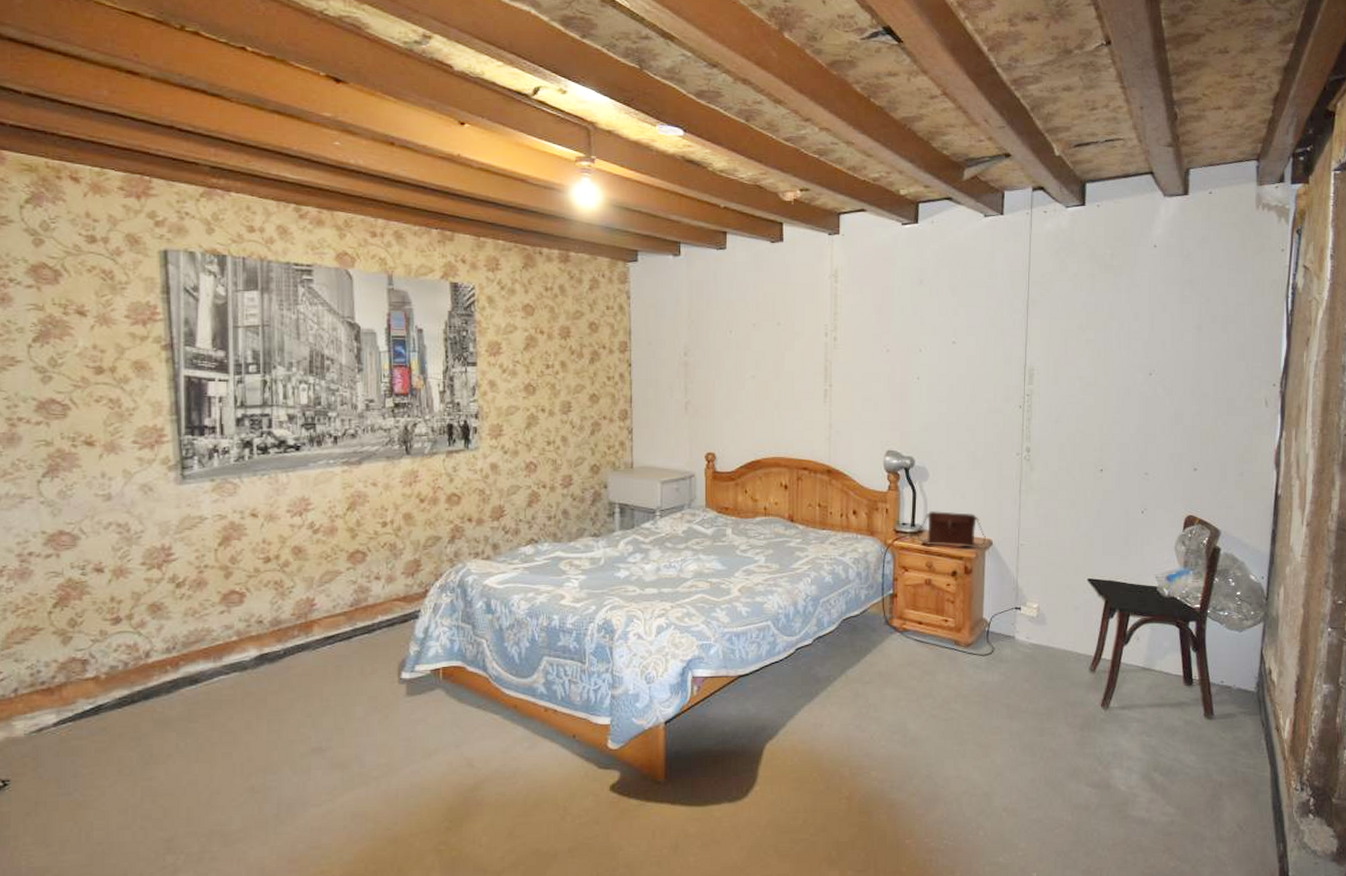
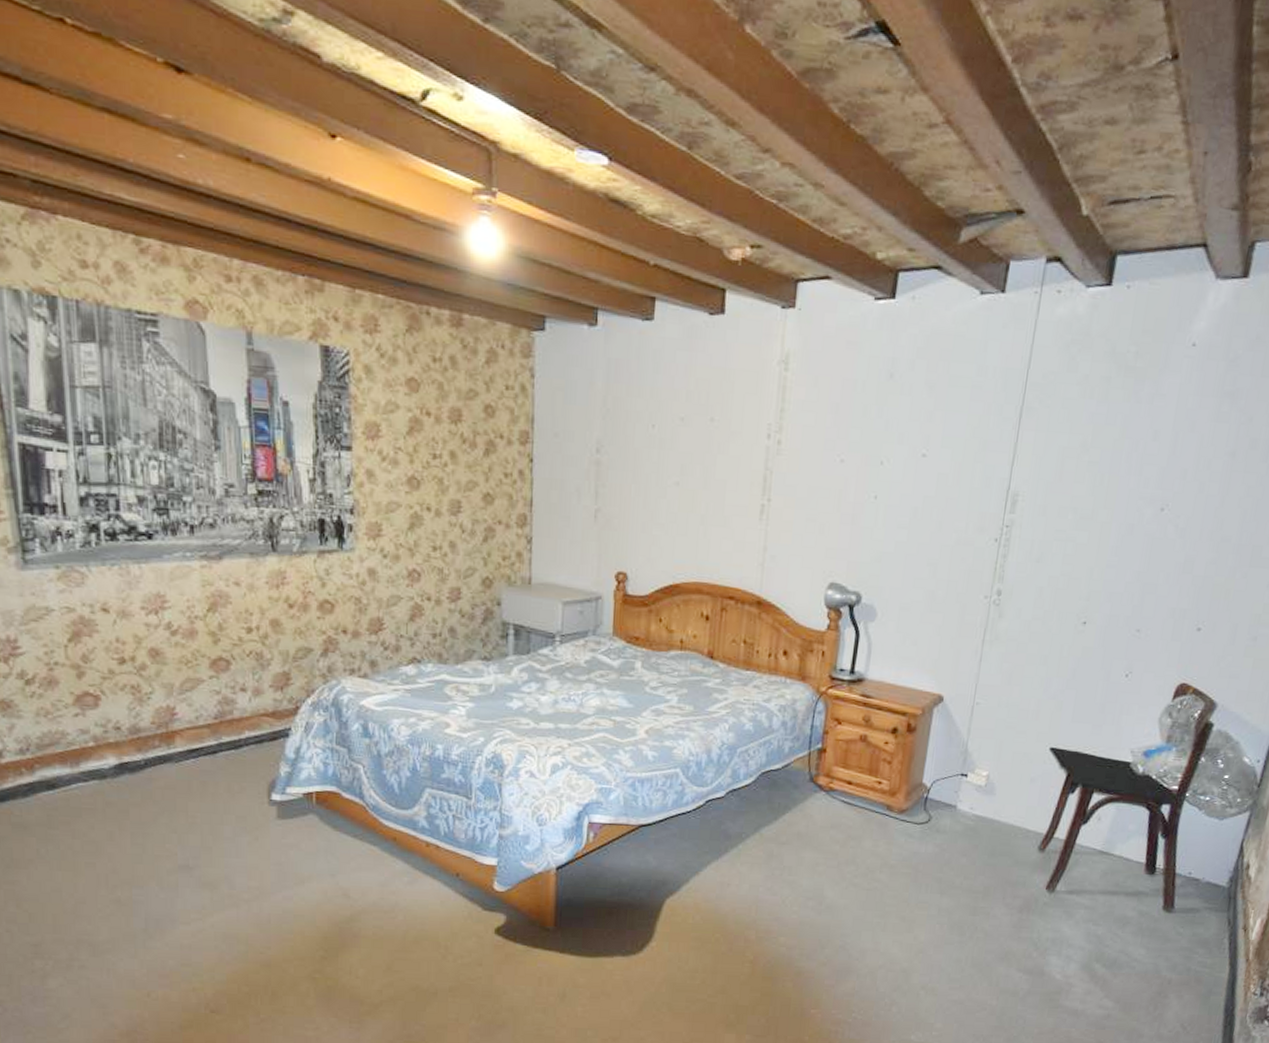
shoulder bag: present [915,511,986,547] -> none [854,657,937,703]

